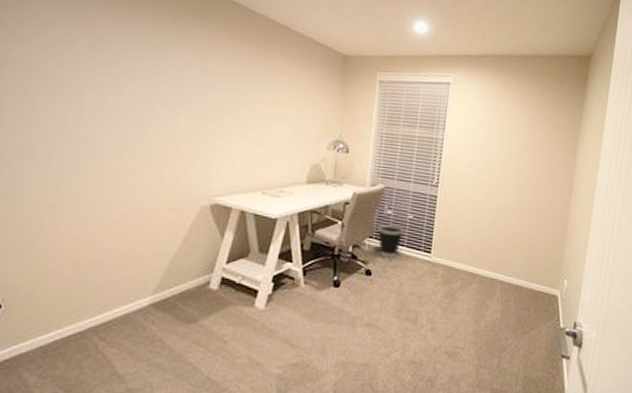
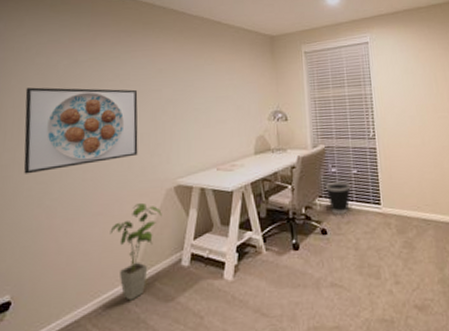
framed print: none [24,61,178,166] -> present [23,87,138,174]
house plant: none [128,216,193,318] -> present [110,202,162,301]

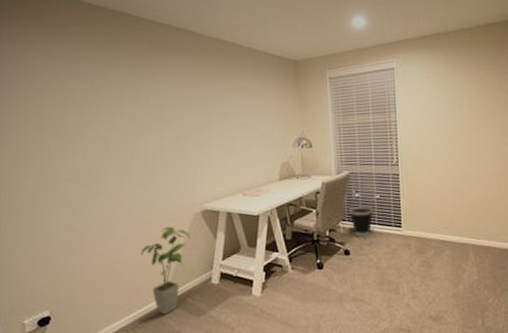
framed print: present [23,87,138,174] -> none [43,112,163,199]

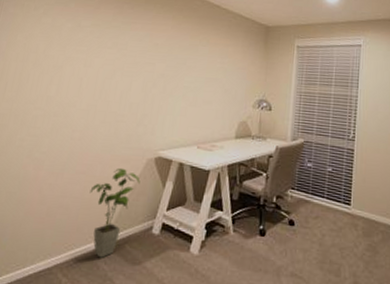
wastebasket: present [349,206,374,236] -> none [299,176,324,209]

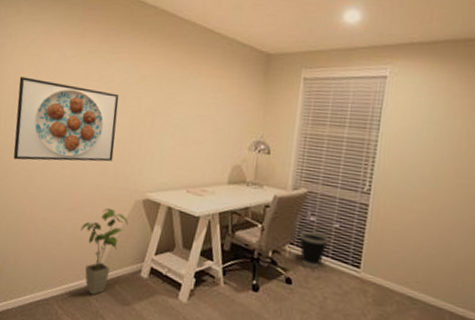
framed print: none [18,44,133,126] -> present [13,76,120,162]
wastebasket: none [299,176,324,209] -> present [300,231,329,268]

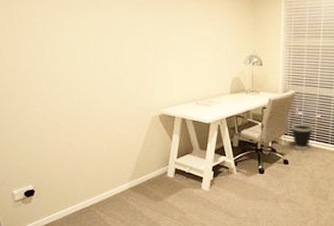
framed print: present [13,76,120,162] -> none [11,11,125,93]
house plant: present [80,208,129,295] -> none [106,125,150,197]

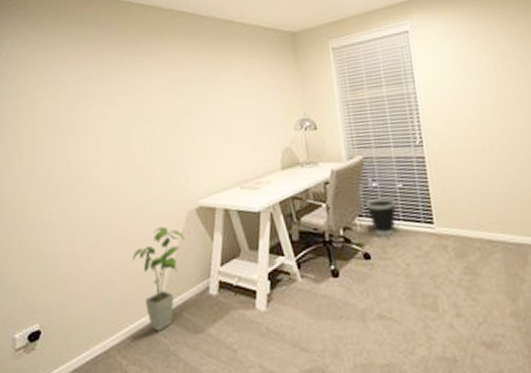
house plant: none [106,125,150,197] -> present [132,226,185,331]

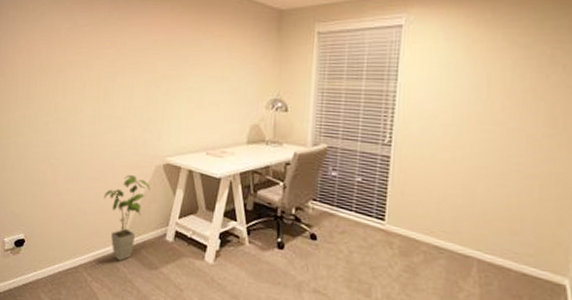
wastebasket: present [366,198,396,236] -> none [322,187,352,223]

